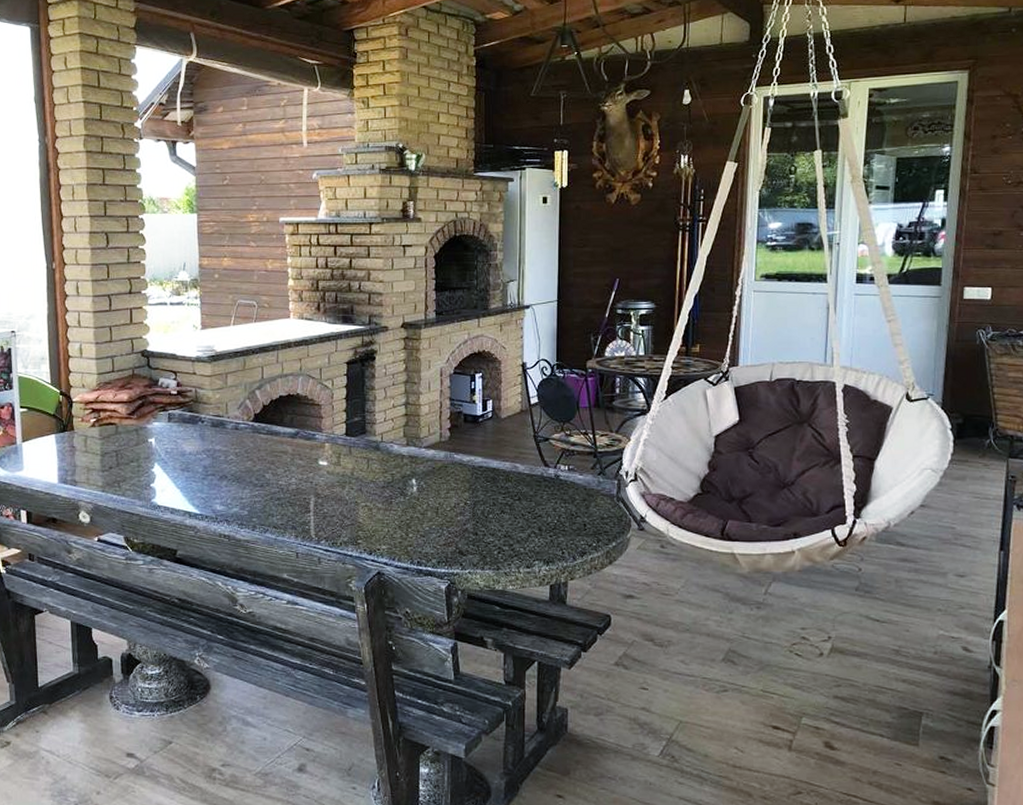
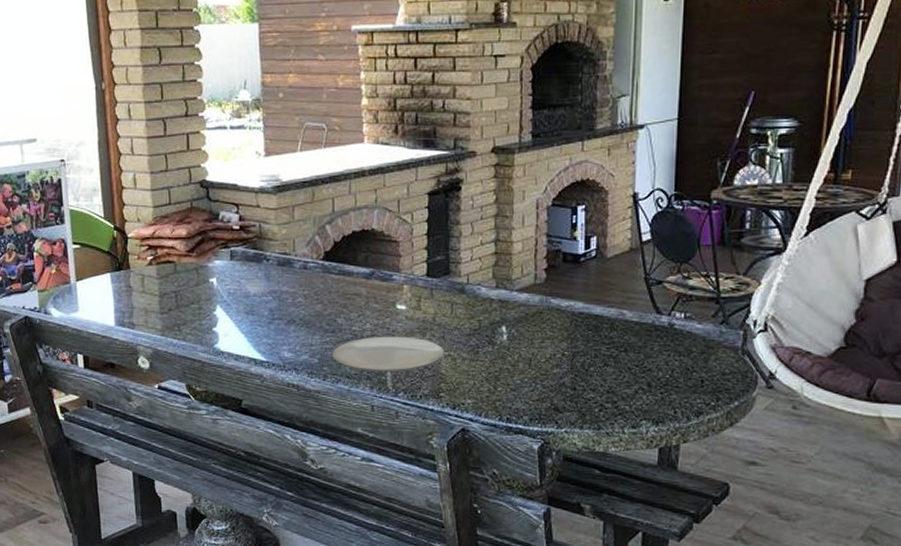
plate: none [260,489,362,523] -> present [332,336,444,373]

